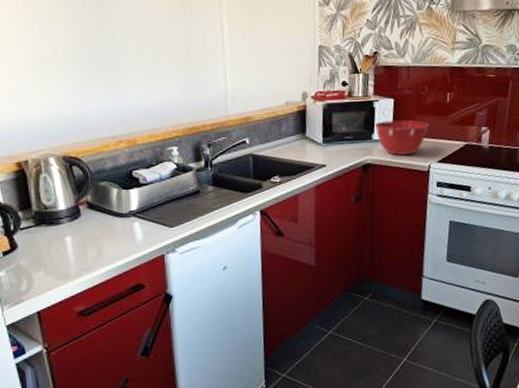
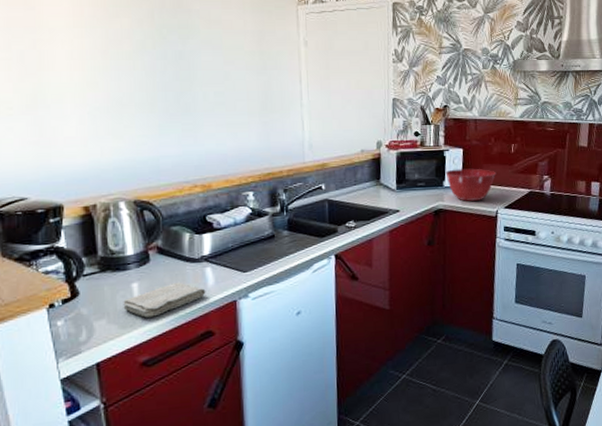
washcloth: none [58,236,135,270] -> present [123,282,206,318]

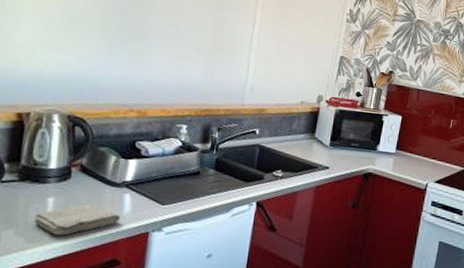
mixing bowl: present [445,168,497,201] -> none [381,135,432,171]

